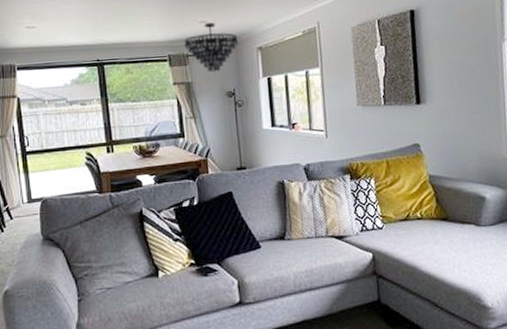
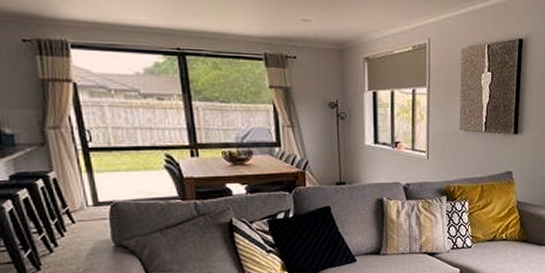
chandelier: present [184,22,239,72] -> none [283,22,344,79]

